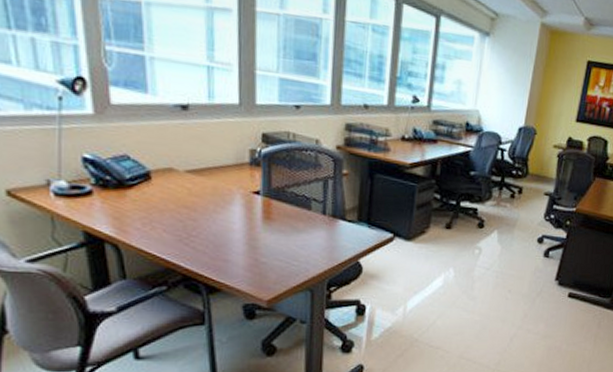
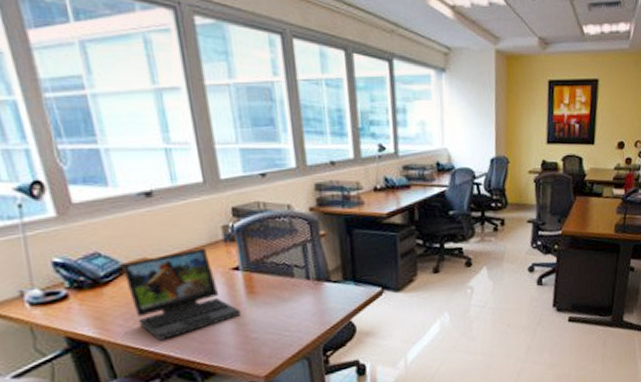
laptop: none [148,167,254,250] -> present [122,248,241,341]

